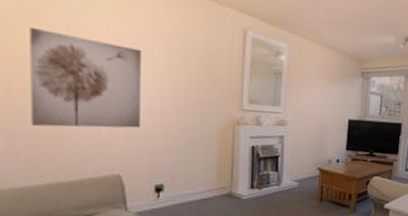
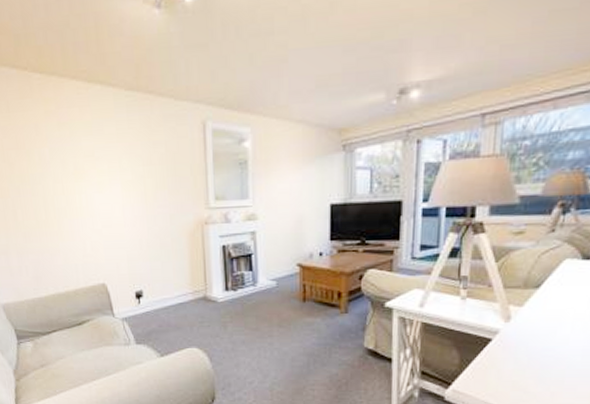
wall art: present [30,27,141,128] -> none [23,157,117,244]

